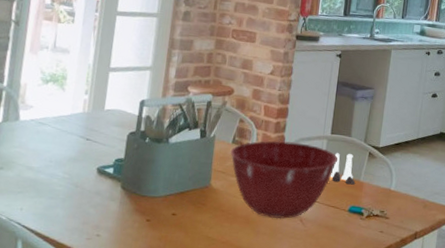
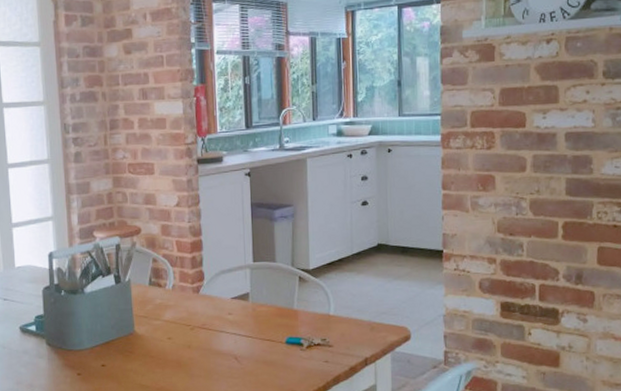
mixing bowl: present [230,140,338,219] -> none [148,275,266,360]
salt and pepper shaker set: present [330,153,356,185] -> none [259,281,289,314]

